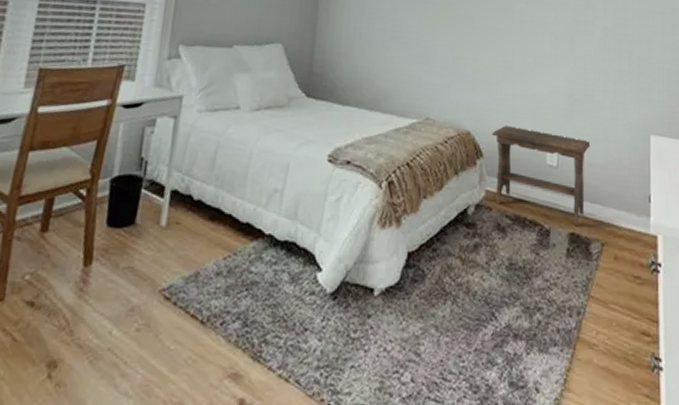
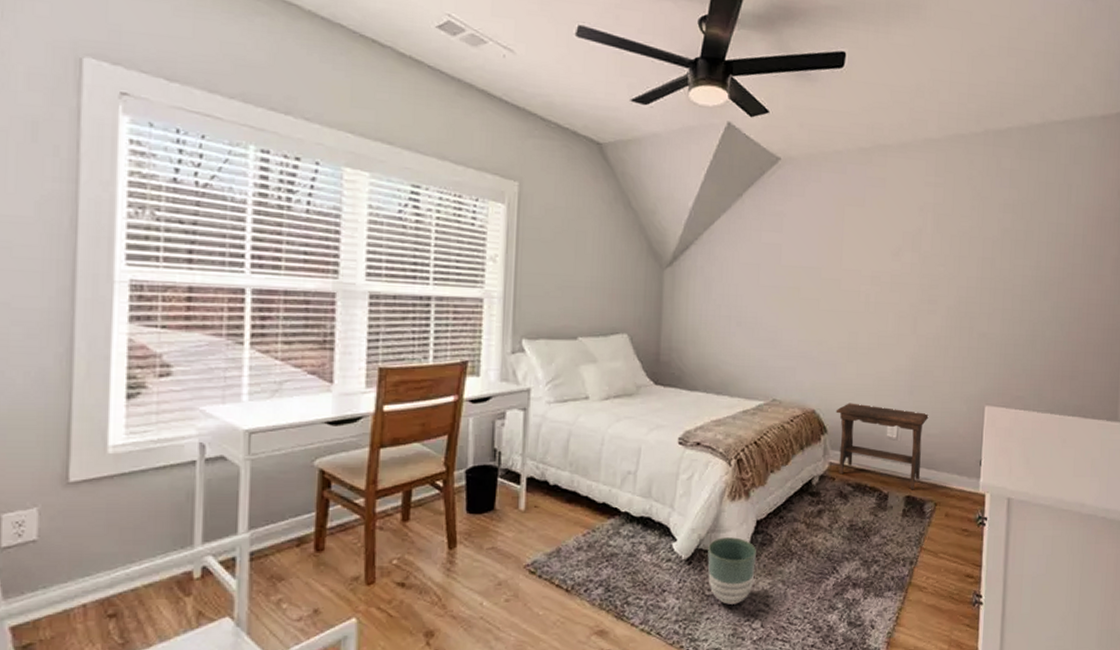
planter: none [354,270,407,351] -> present [707,537,756,605]

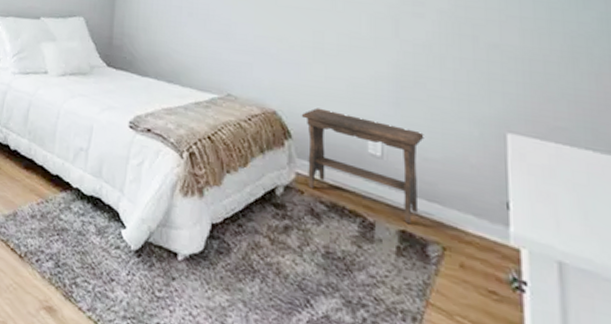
planter: present [707,537,756,605] -> none [158,234,212,316]

